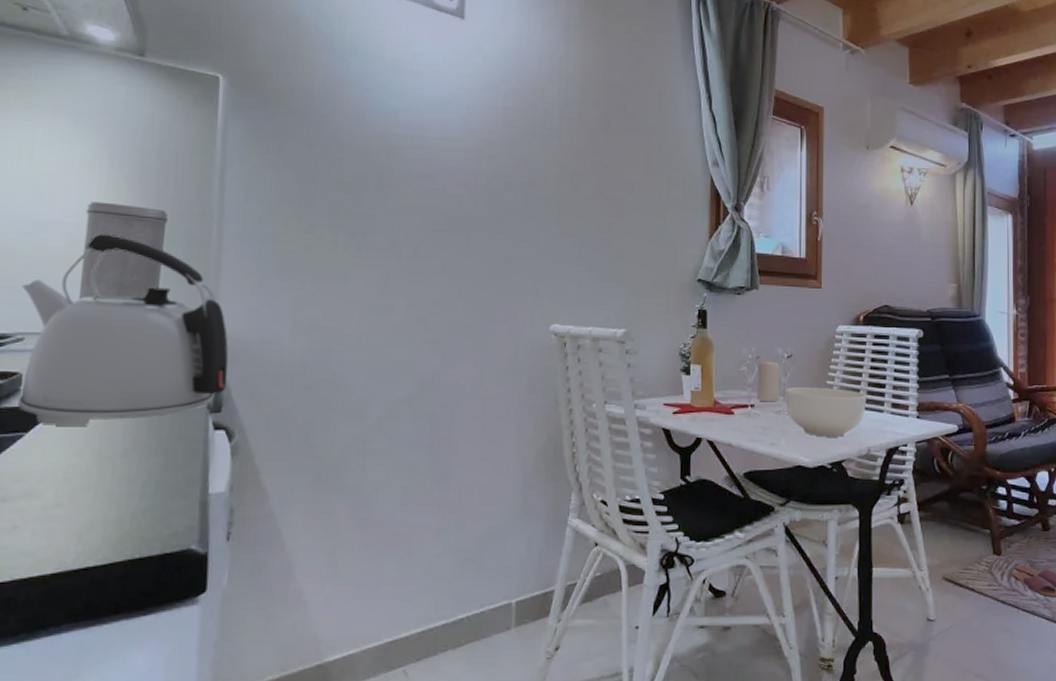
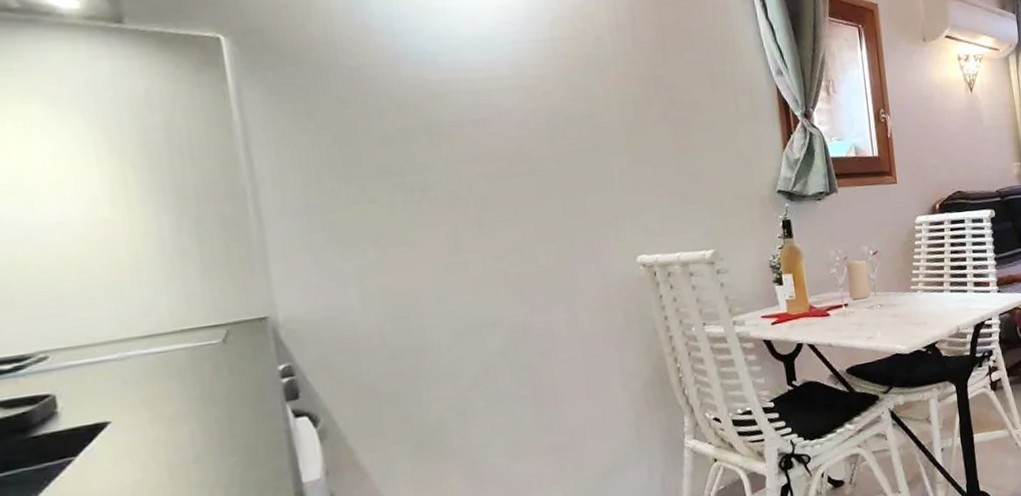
kettle: present [18,233,229,427] -> none [31,227,300,445]
canister: present [78,201,169,300] -> none [90,193,200,306]
bowl: present [785,386,866,437] -> none [874,276,951,324]

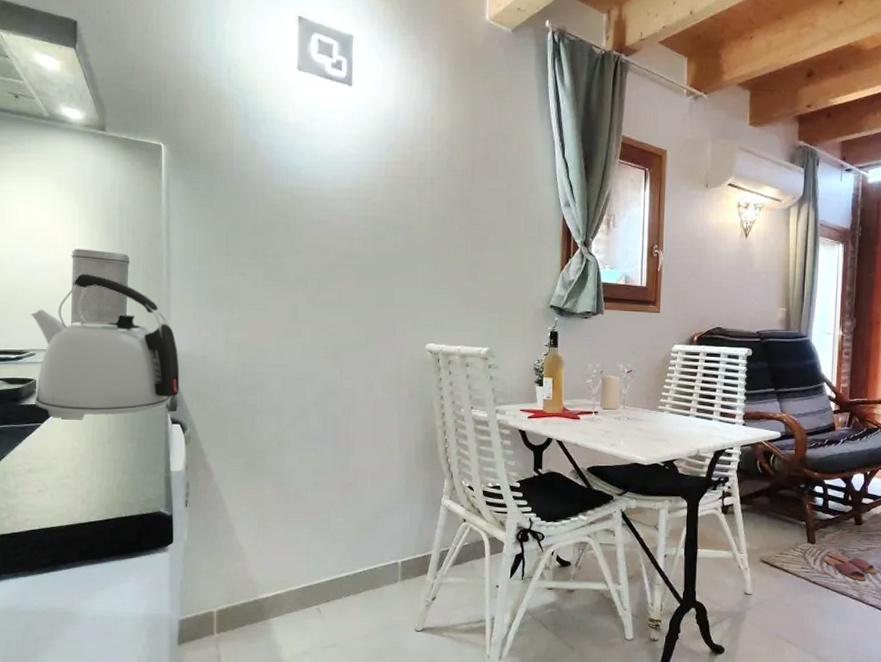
kettle: none [31,227,300,445] -> present [31,273,180,420]
canister: none [90,193,200,306] -> present [70,248,130,325]

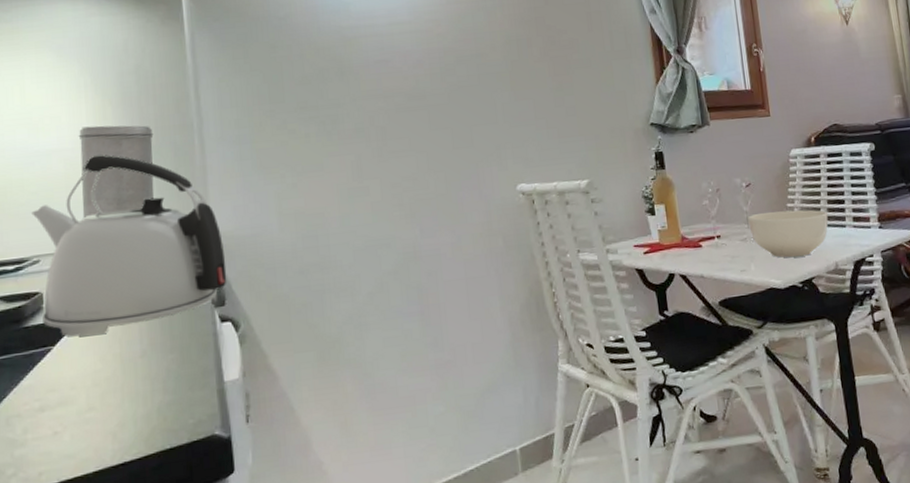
candle: present [599,375,621,410] -> none [718,191,744,232]
bowl: none [624,397,698,440] -> present [748,209,828,258]

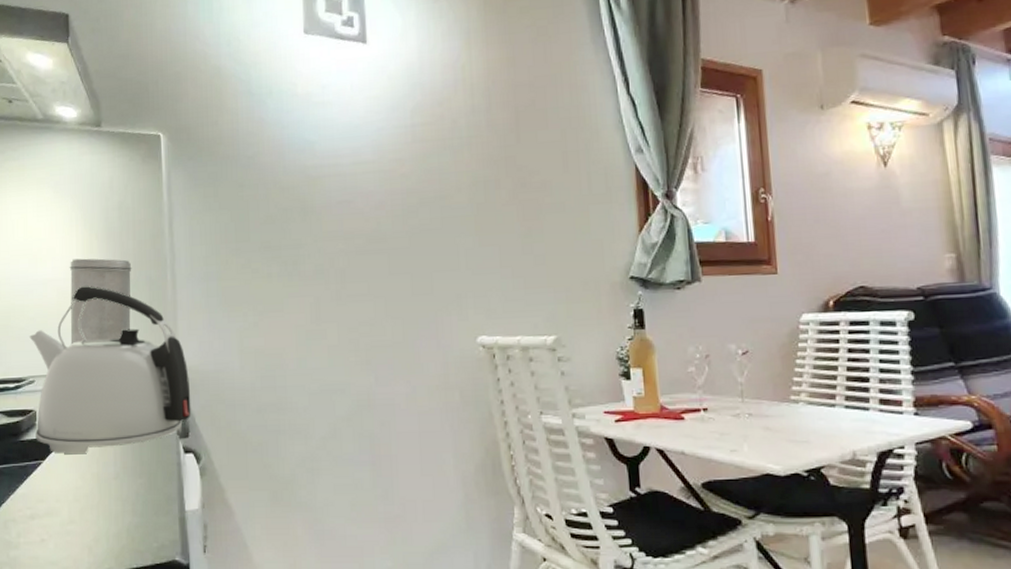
bowl: present [748,209,828,258] -> none [742,385,846,441]

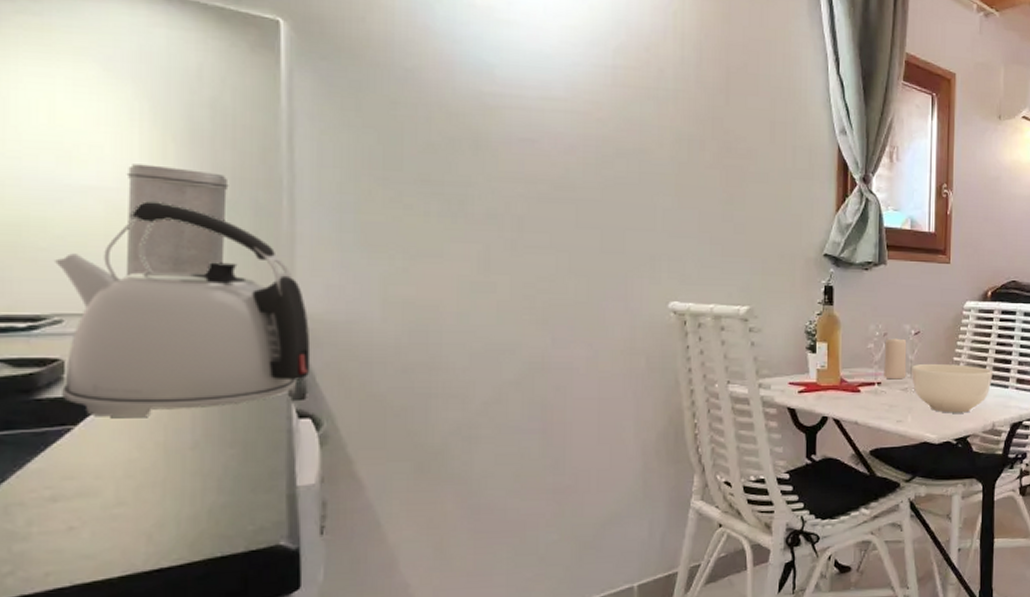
candle: none [707,359,737,405] -> present [883,338,907,380]
bowl: none [742,385,846,441] -> present [912,363,992,413]

